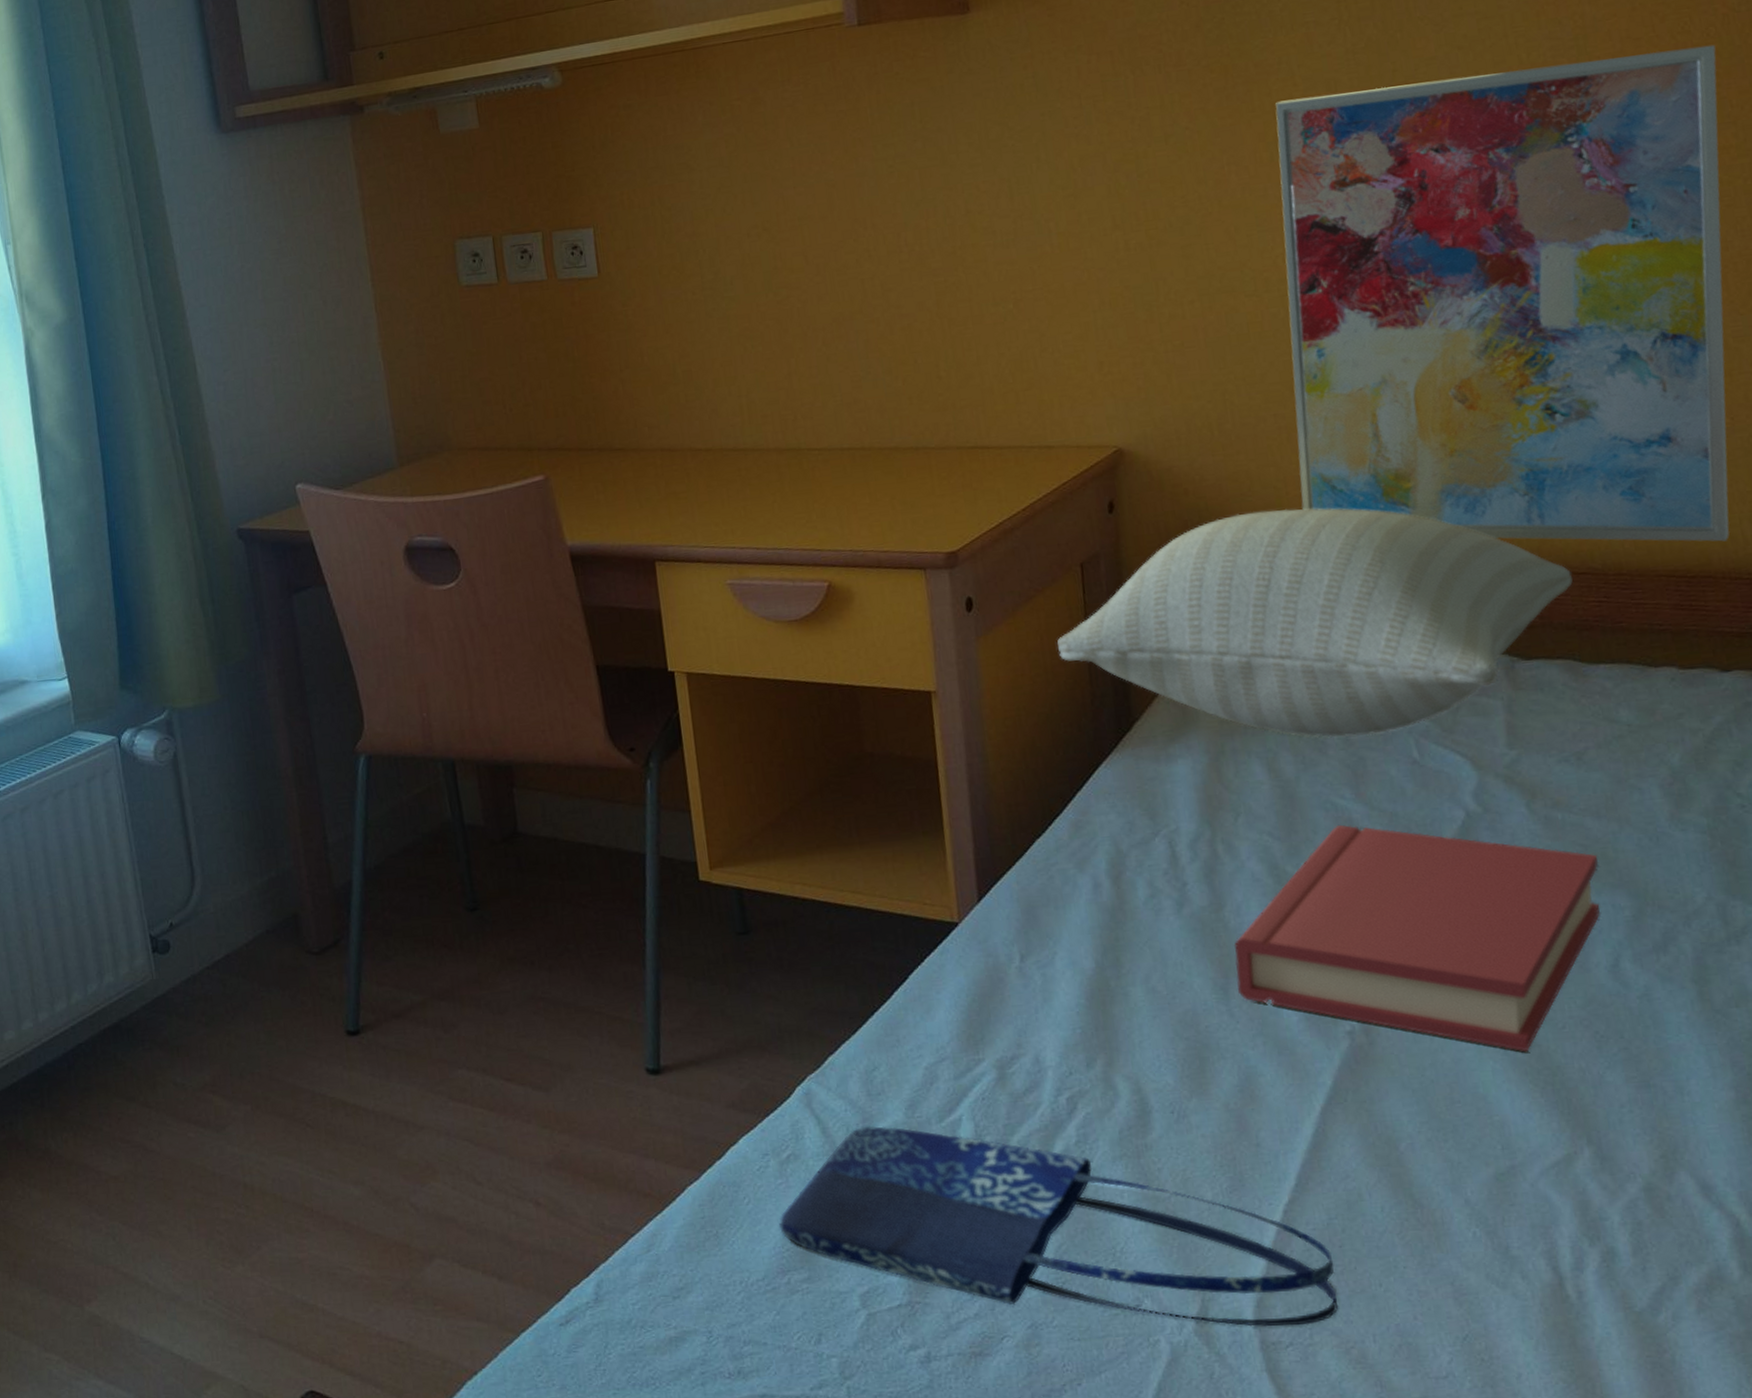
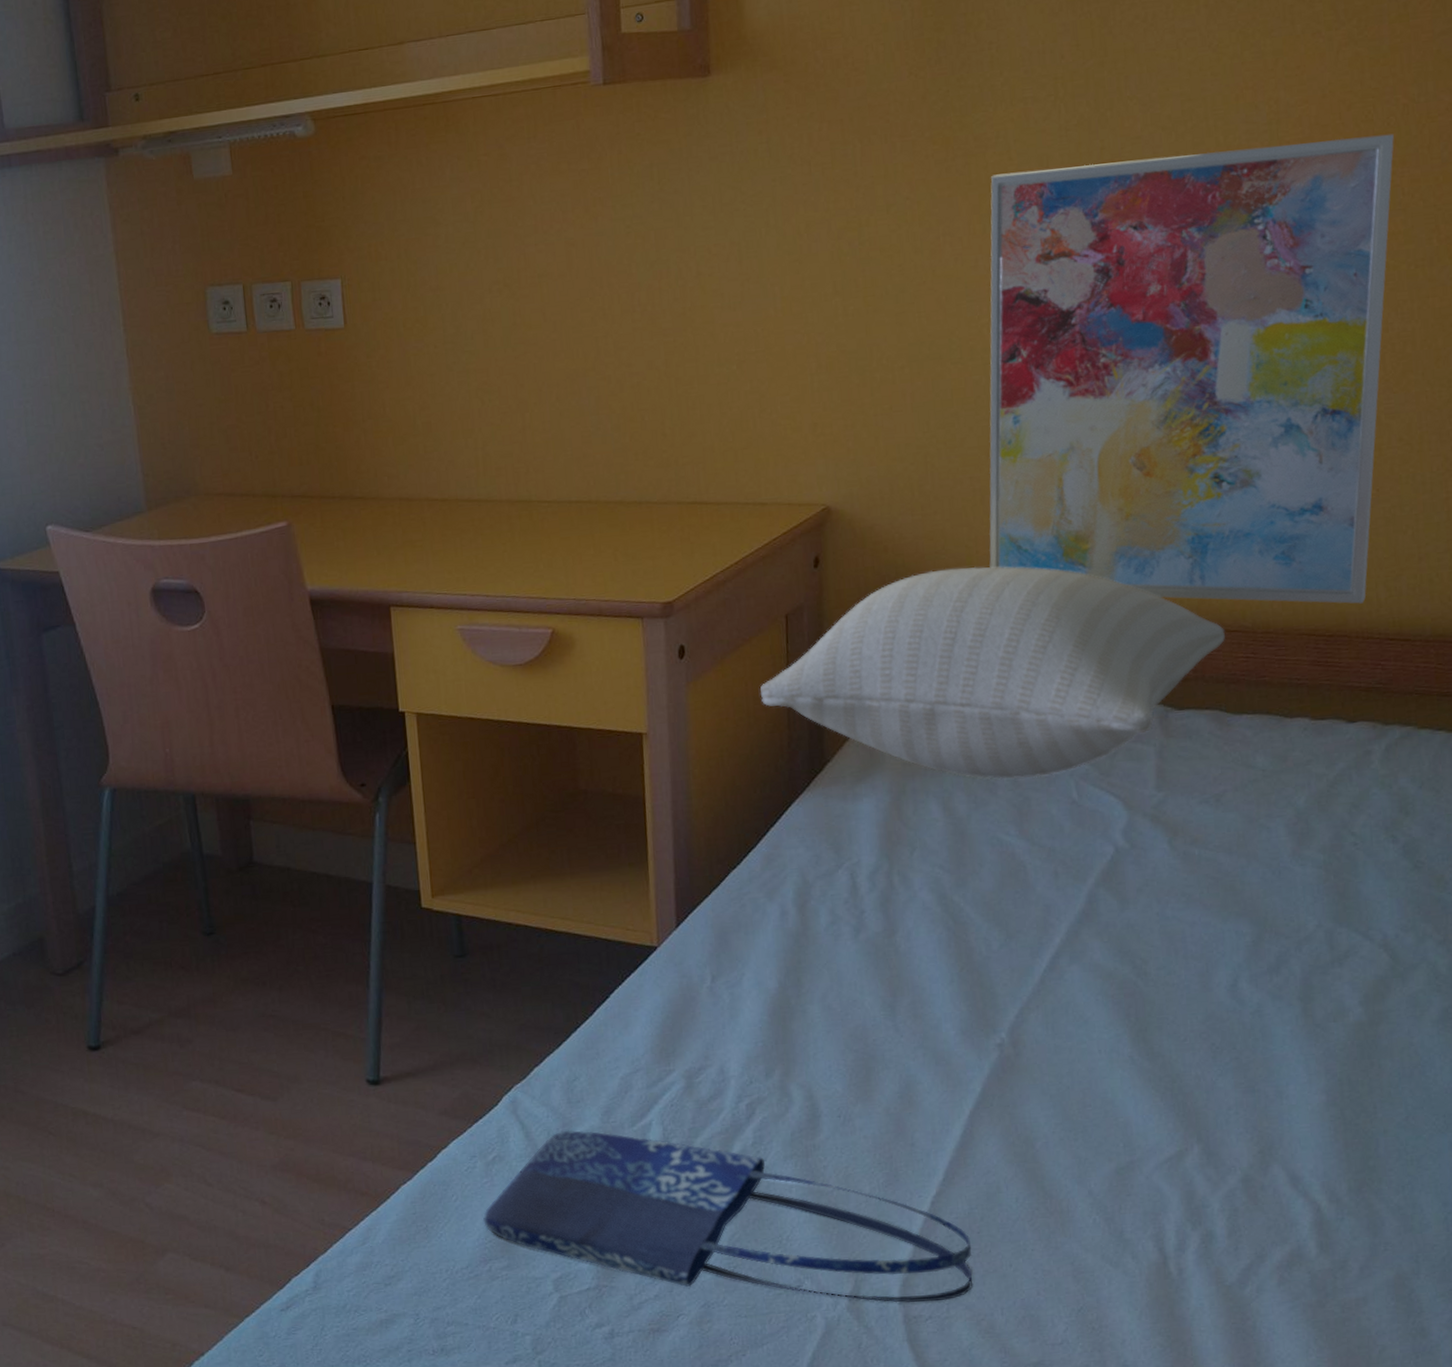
hardback book: present [1233,824,1601,1052] -> none [902,858,1227,1062]

